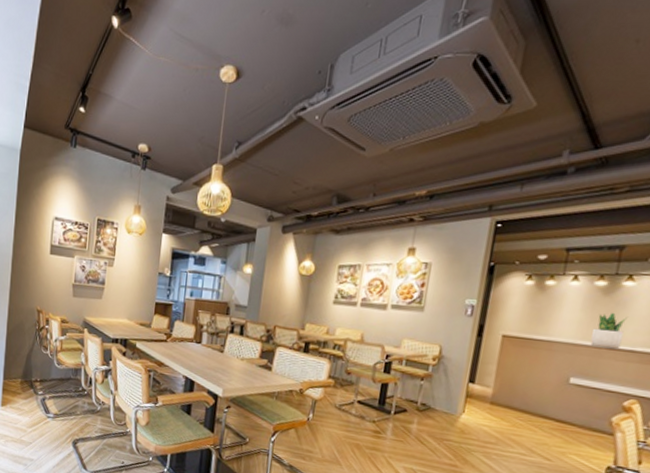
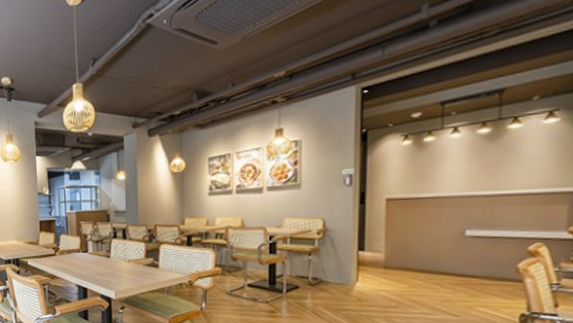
planter: present [590,312,627,350] -> none [481,157,518,196]

